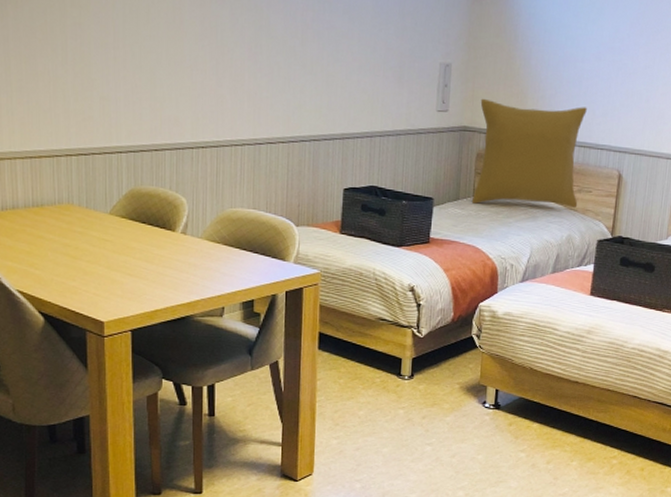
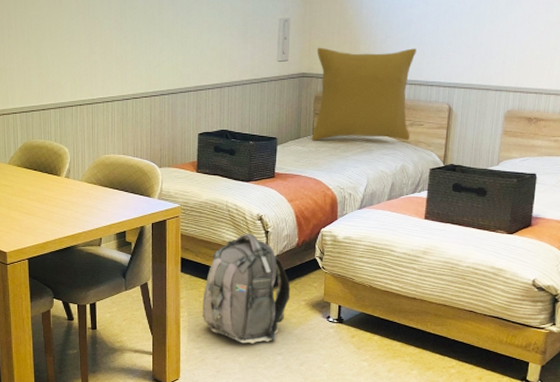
backpack: none [341,305,444,433] -> present [201,233,291,344]

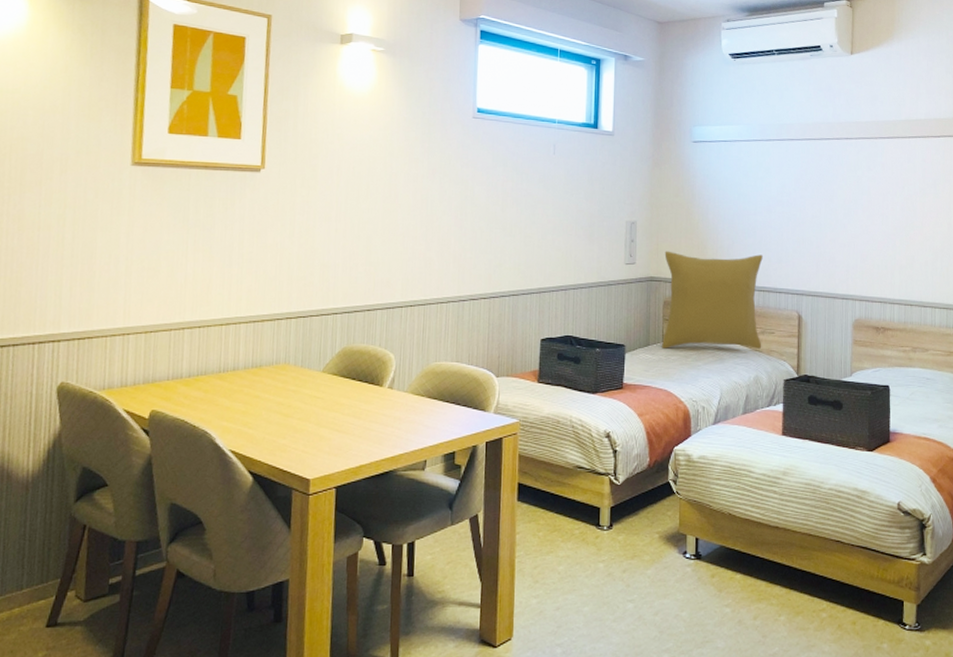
backpack: present [201,233,291,344] -> none [540,452,642,589]

